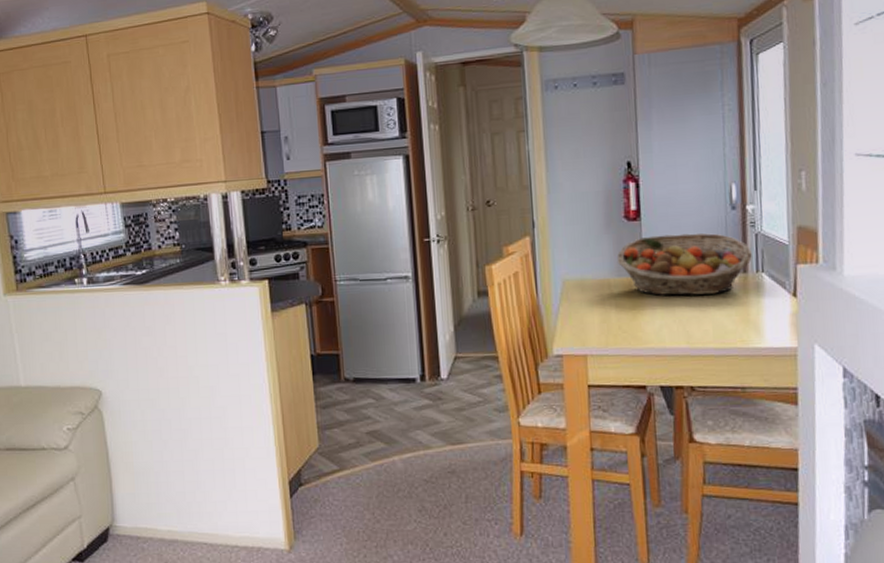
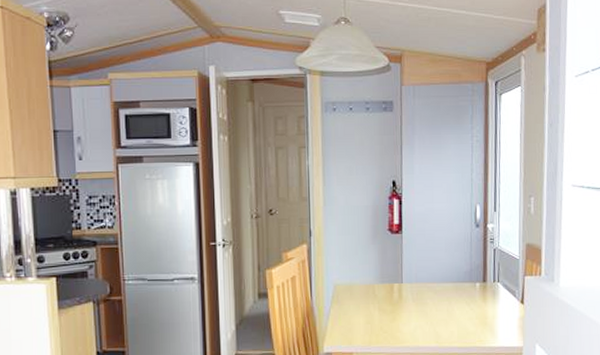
fruit basket: present [617,232,752,296] -> none [381,246,490,301]

